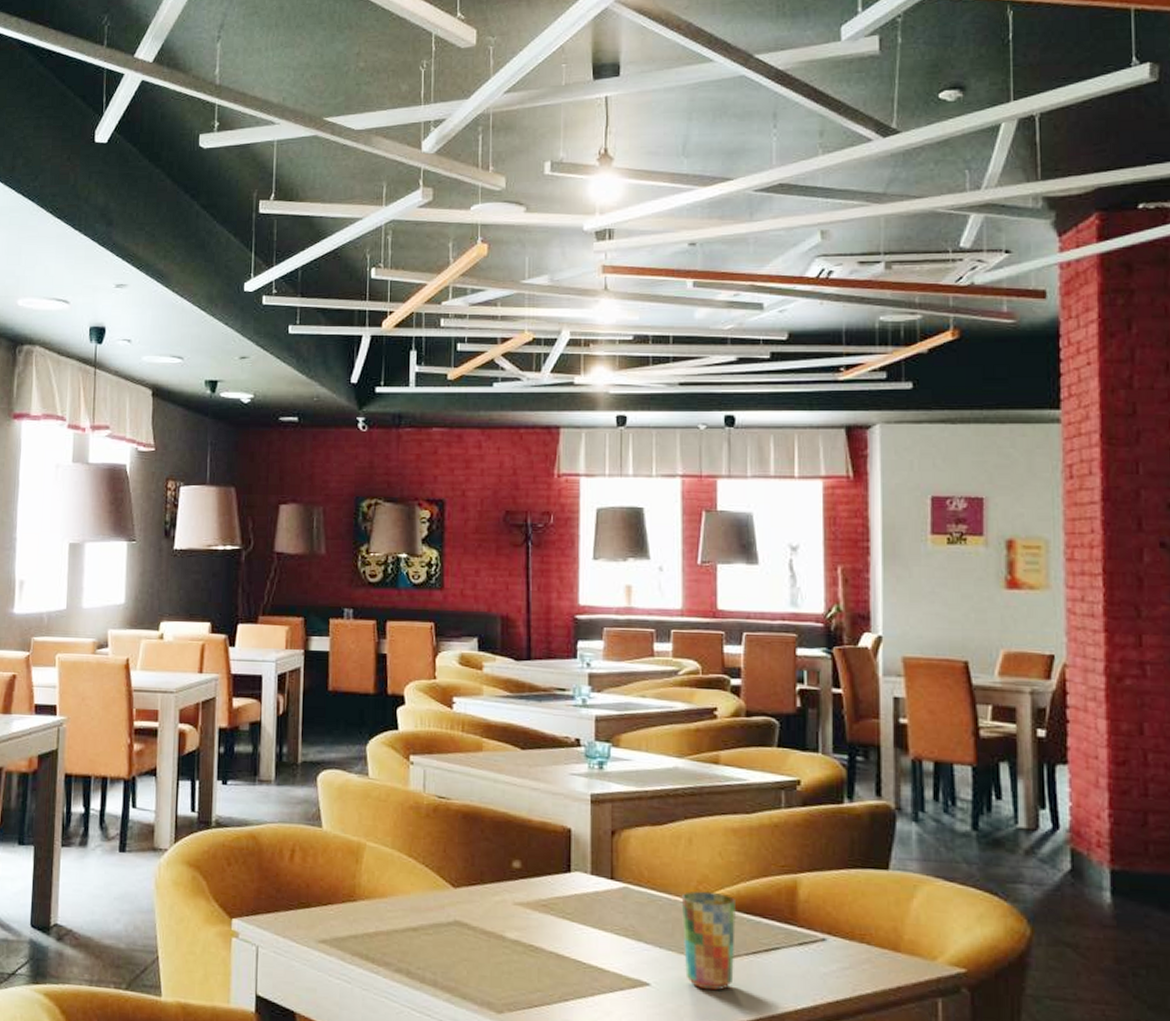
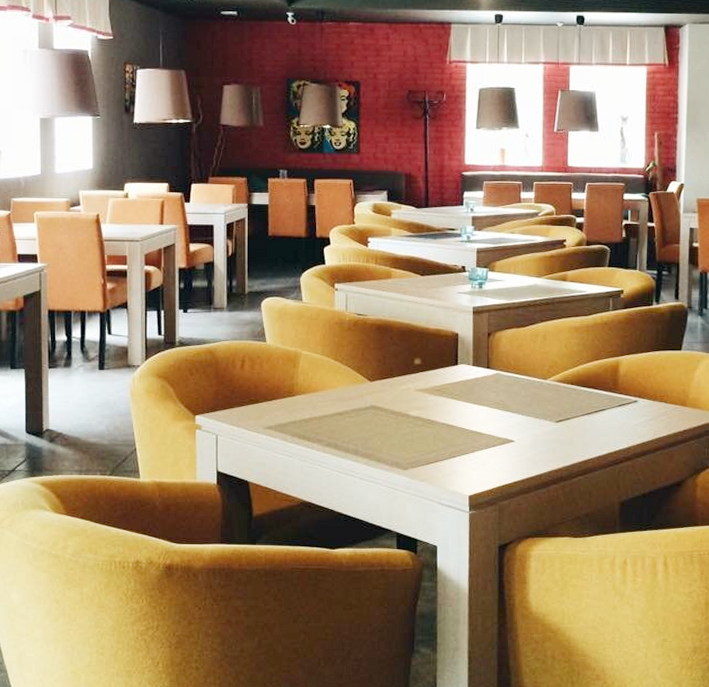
cup: present [681,891,735,991] -> none [537,373,576,442]

